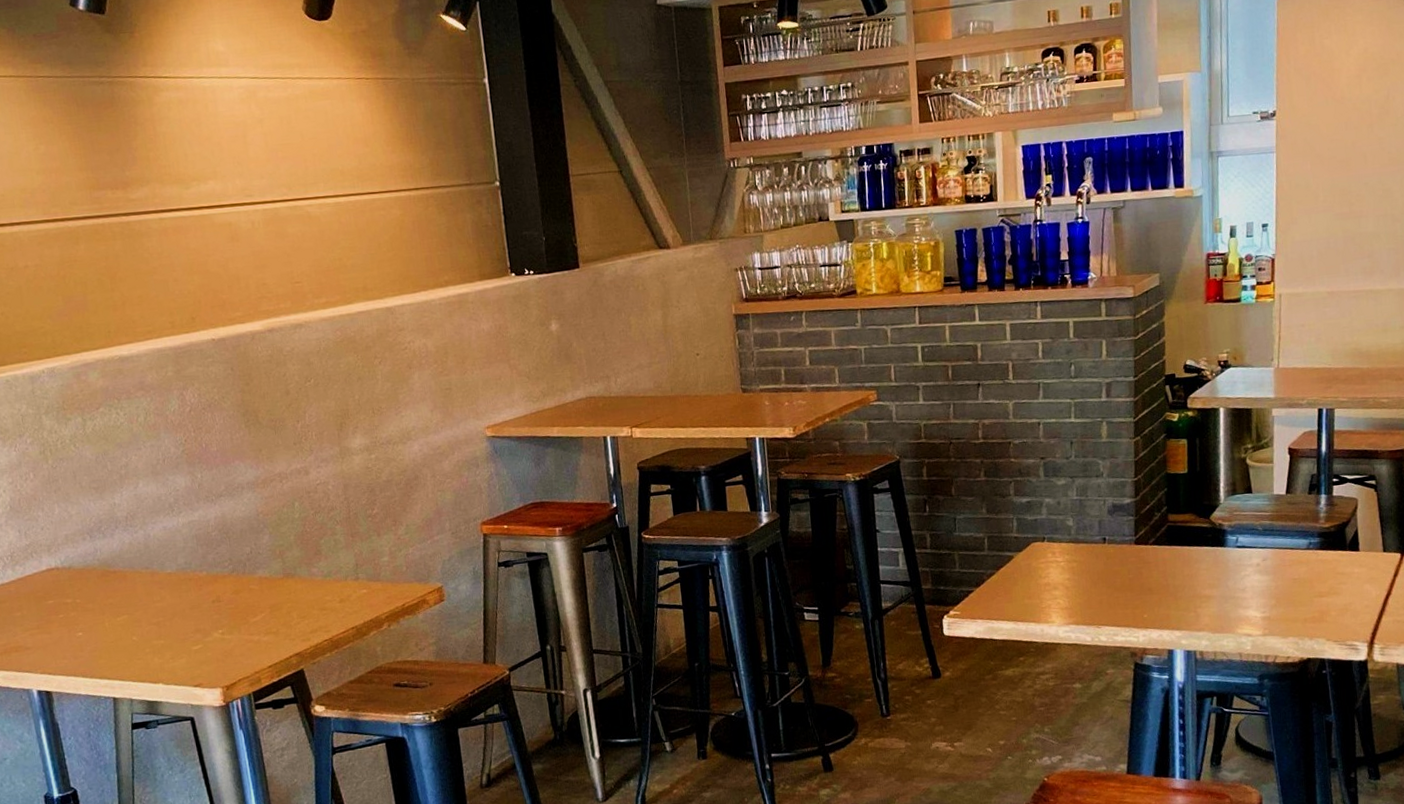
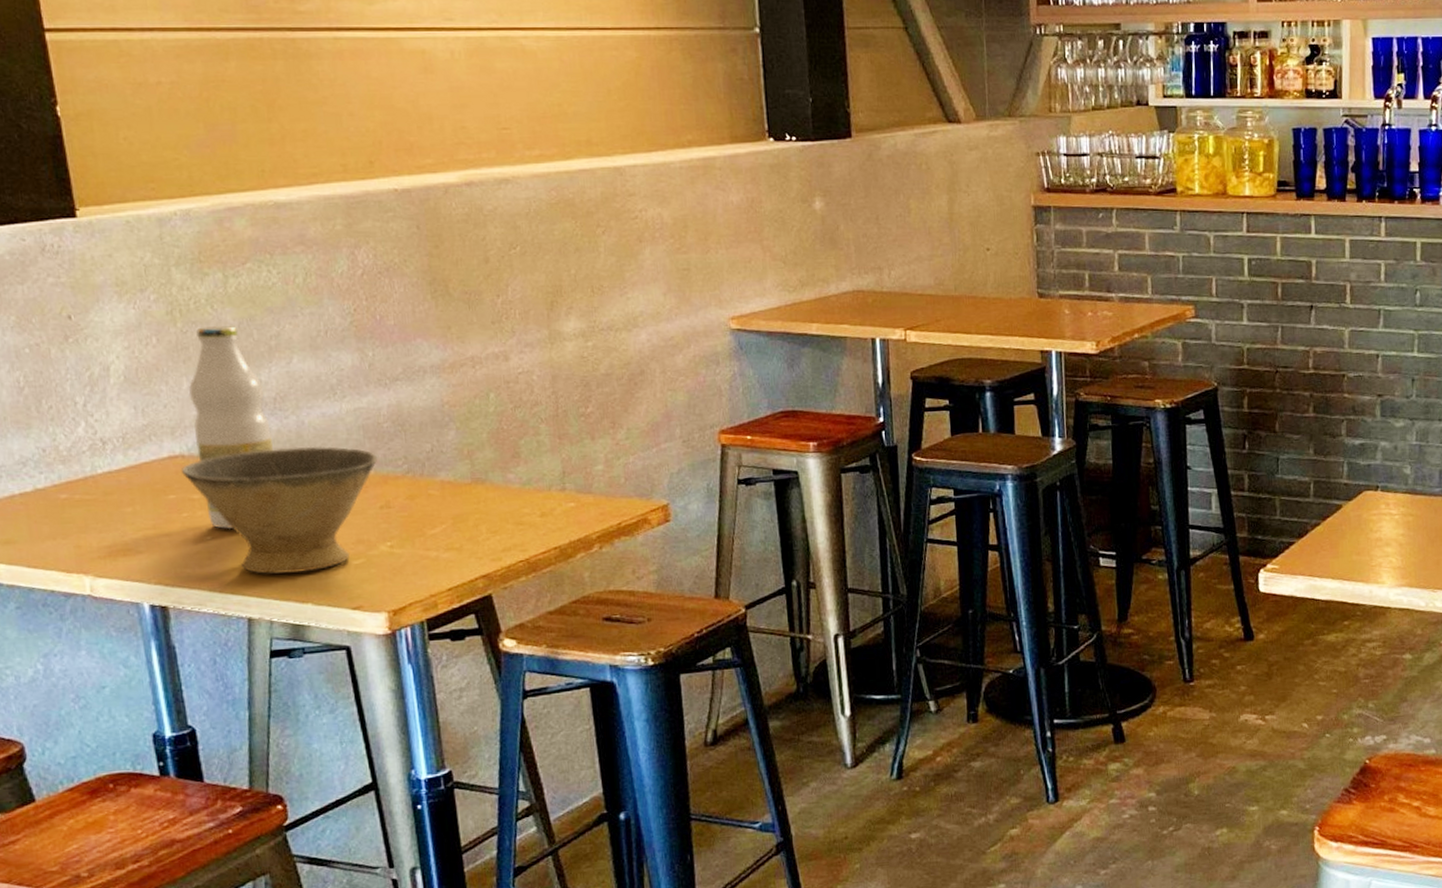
bowl: none [57,554,209,661] -> present [182,446,378,574]
bottle: none [59,460,127,627] -> present [189,326,273,530]

